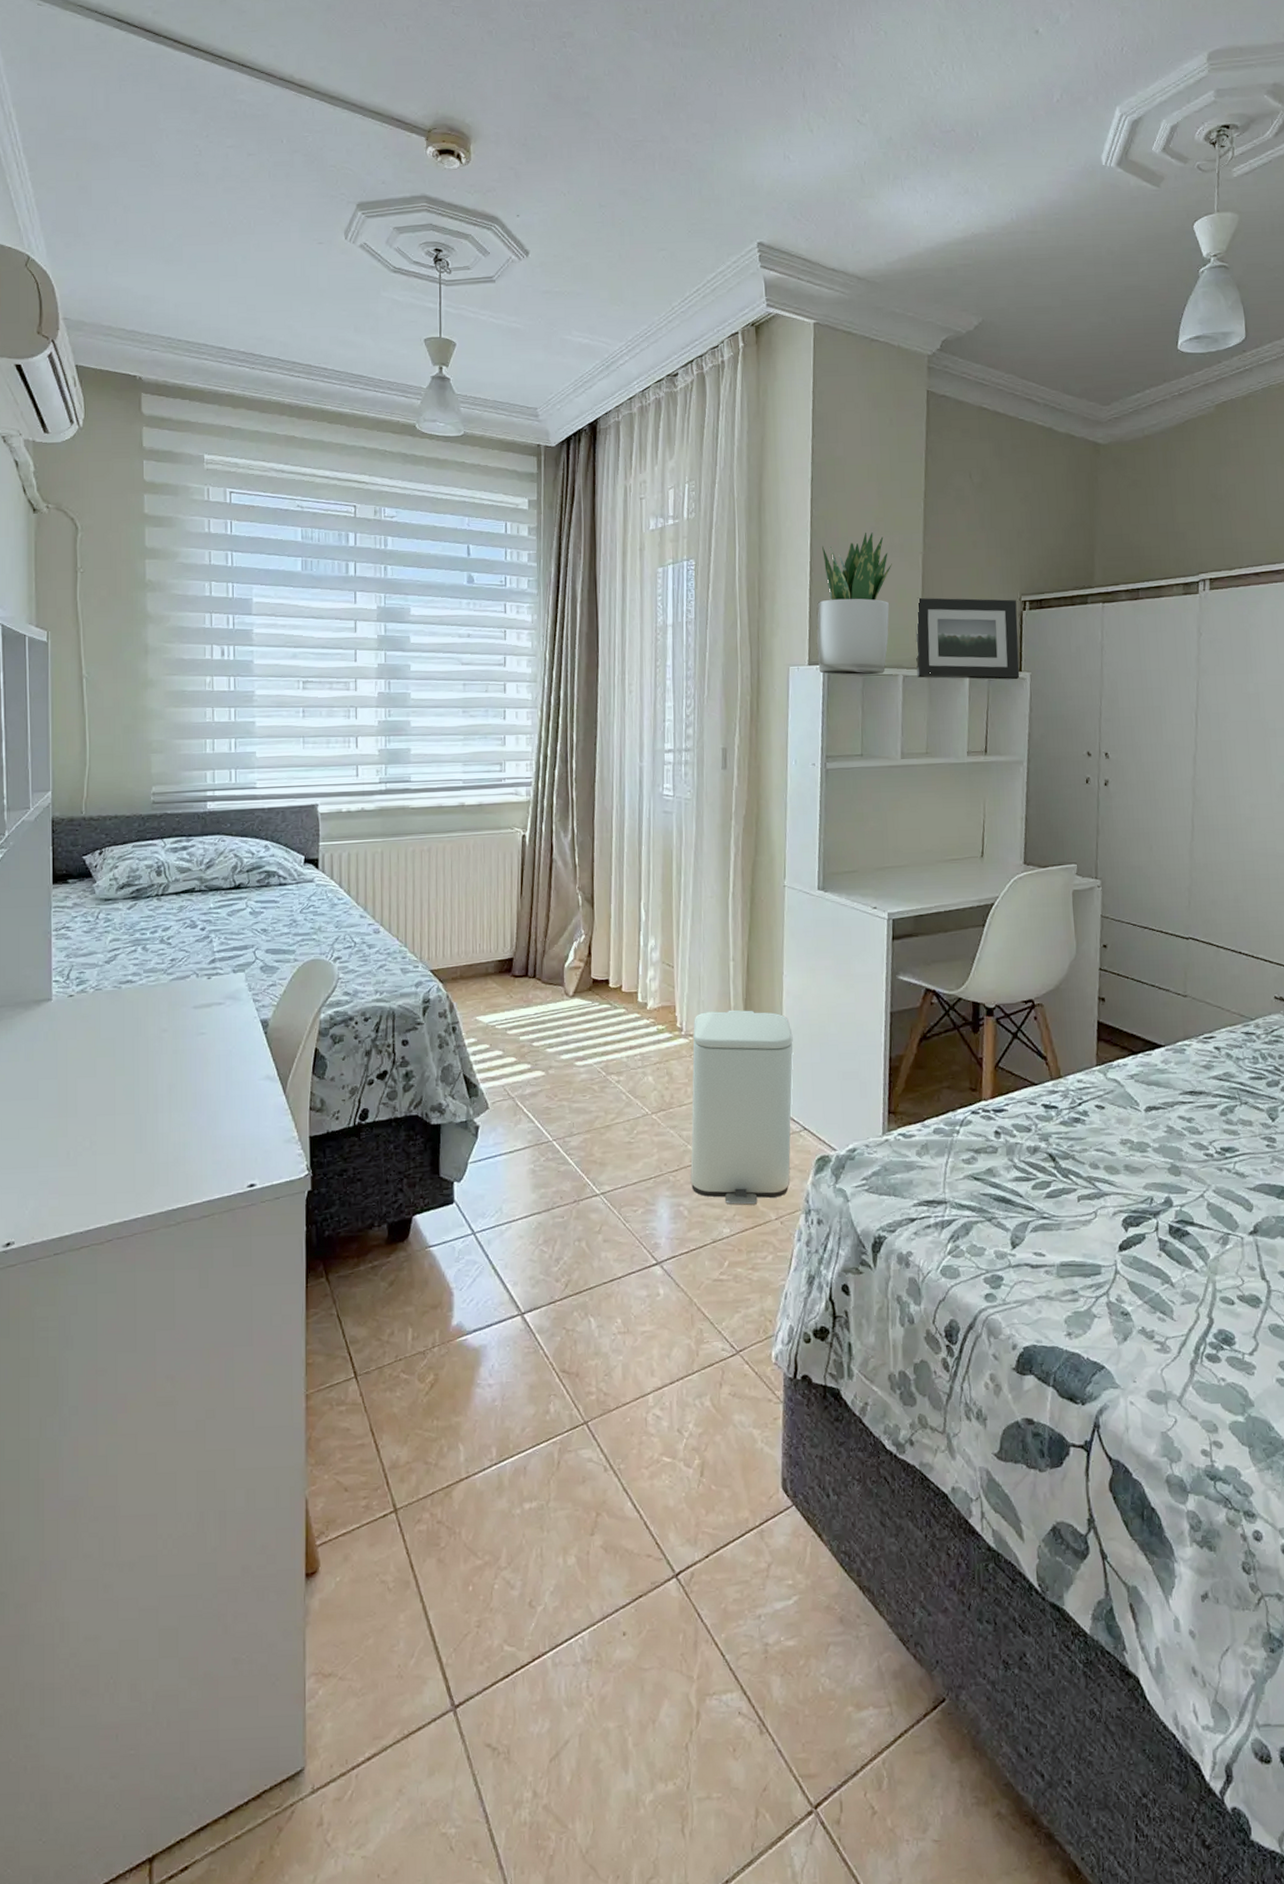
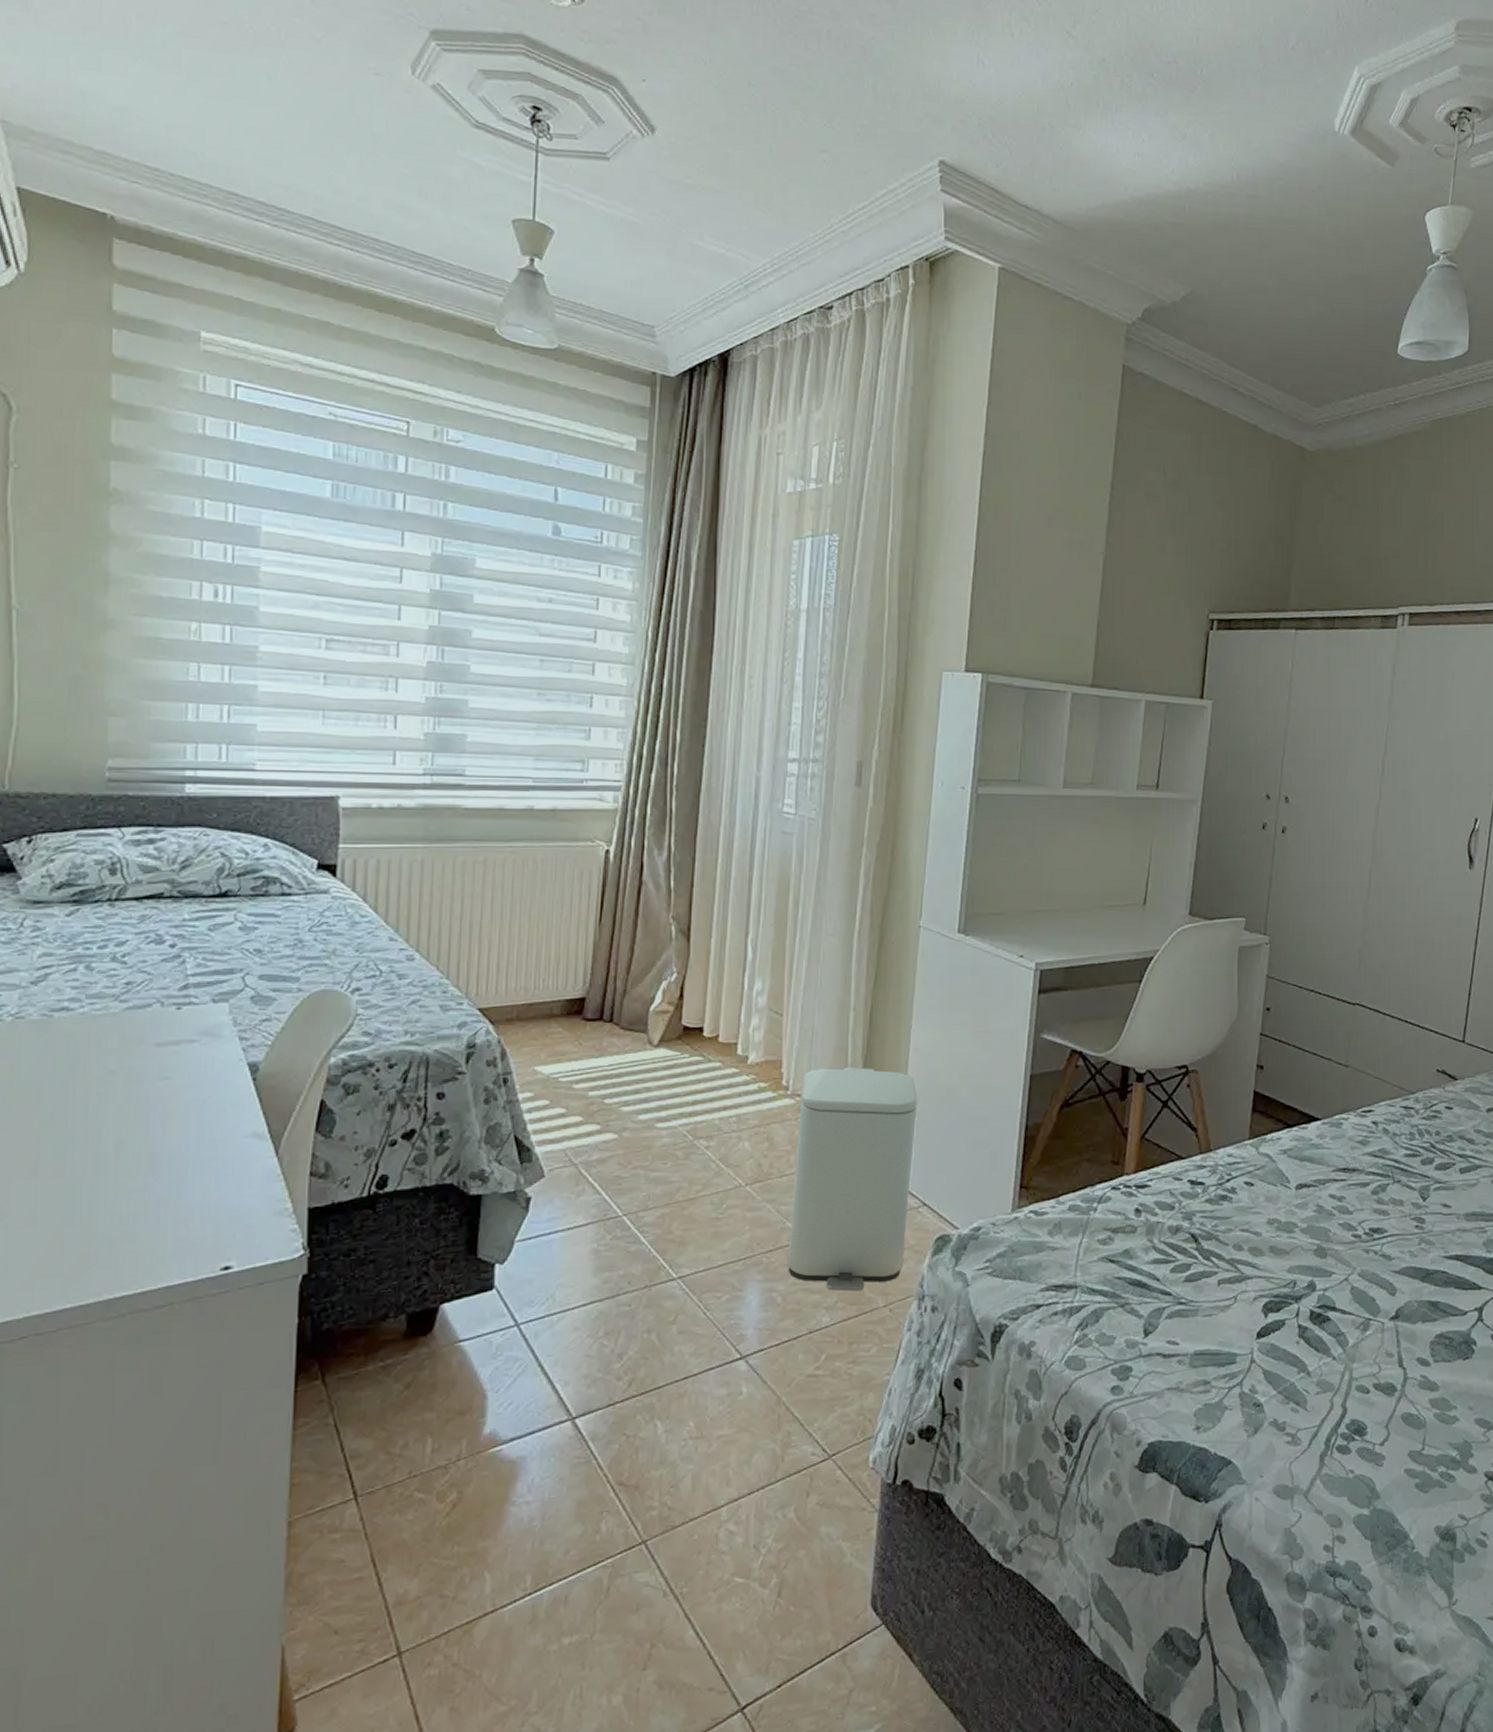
planter: present [816,532,892,675] -> none [976,523,1069,690]
picture frame: present [915,597,1020,680] -> none [1088,604,1203,708]

